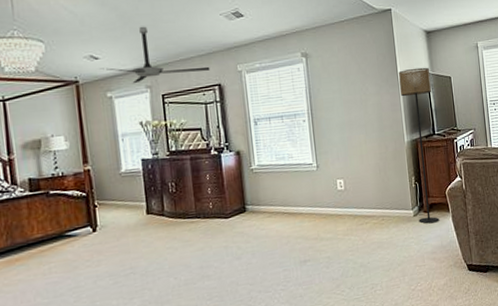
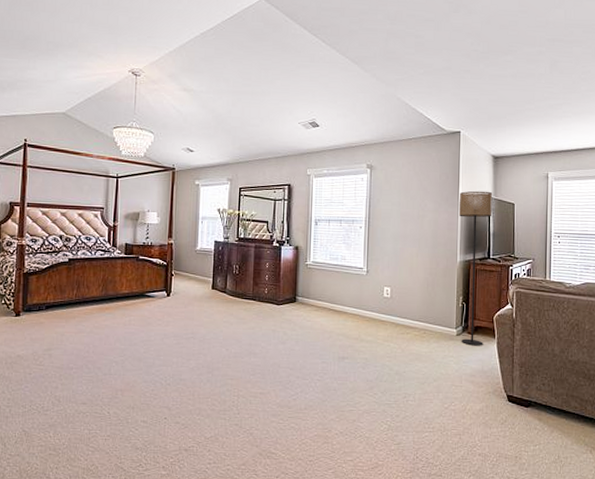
ceiling fan: present [100,26,211,84] -> none [193,127,283,176]

